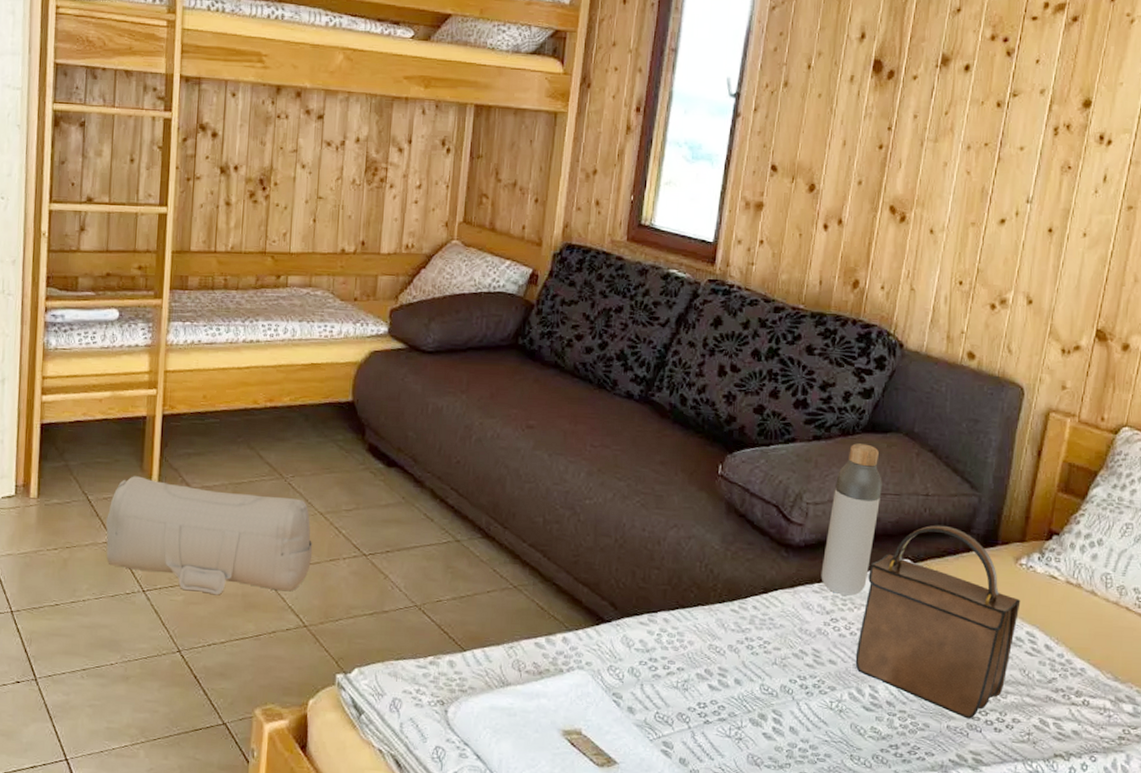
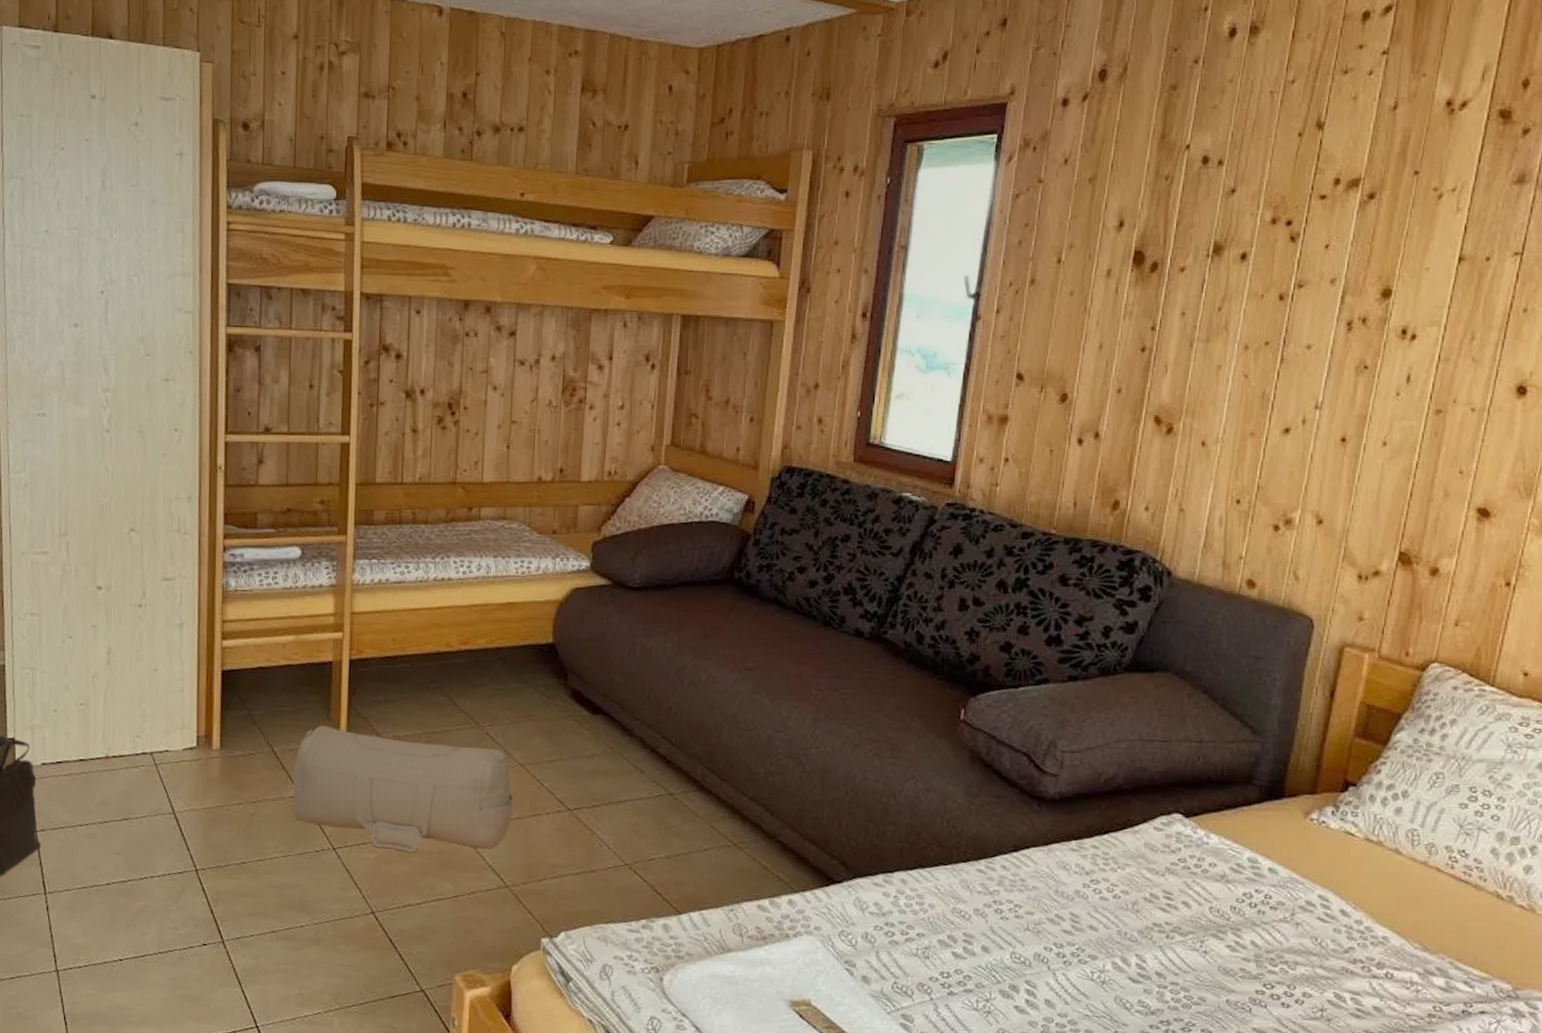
bottle: present [821,443,883,596] -> none [1079,684,1149,855]
handbag: present [855,525,1021,719] -> none [1119,775,1312,993]

